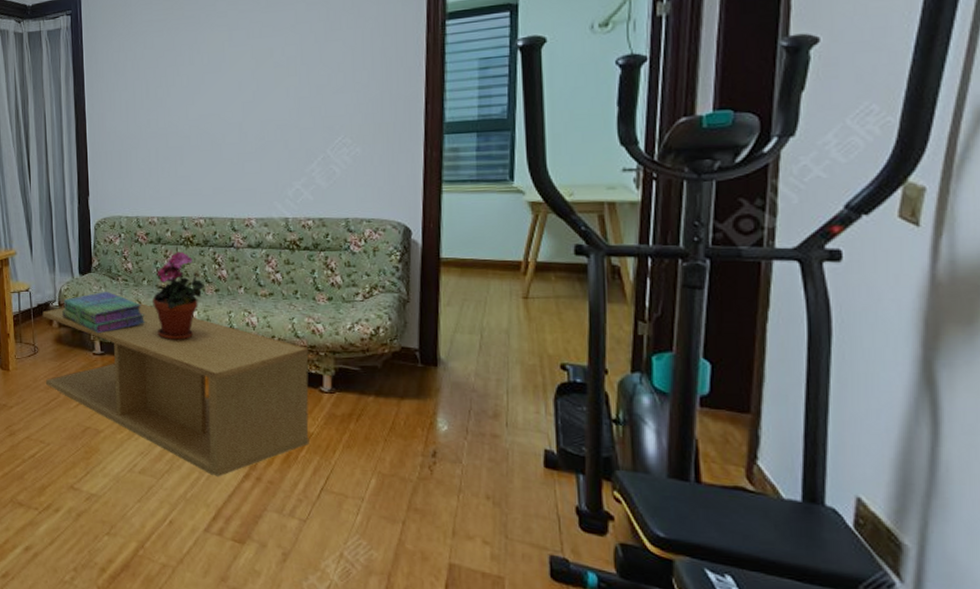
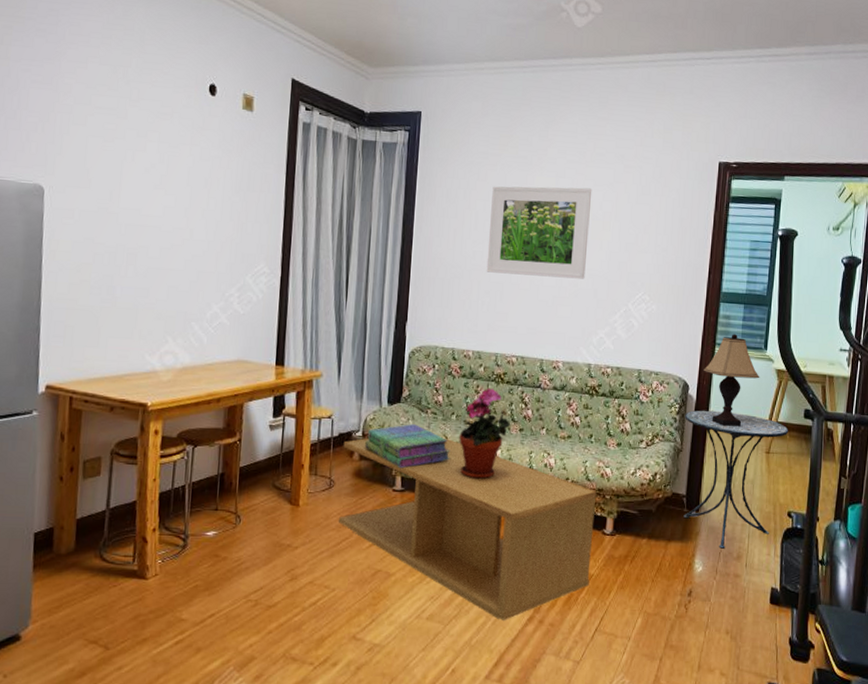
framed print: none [161,35,272,139] -> present [486,186,592,279]
side table: none [409,255,554,406] -> present [683,410,789,549]
lamp: none [427,167,507,271] -> present [702,334,760,426]

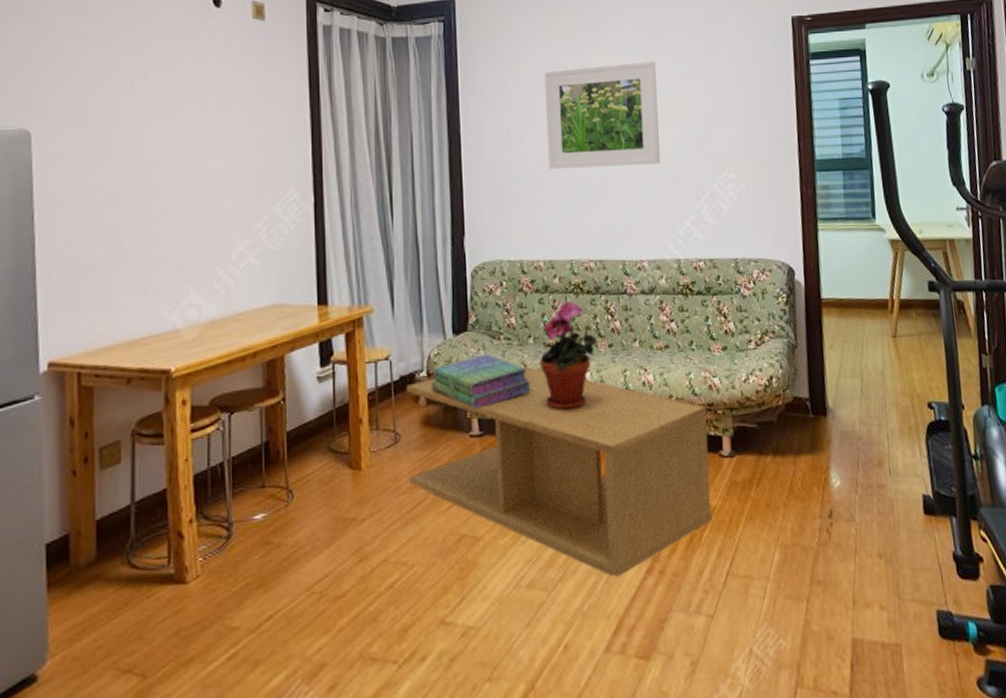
side table: present [683,410,789,549] -> none [794,295,914,456]
lamp: present [702,334,760,426] -> none [807,205,873,312]

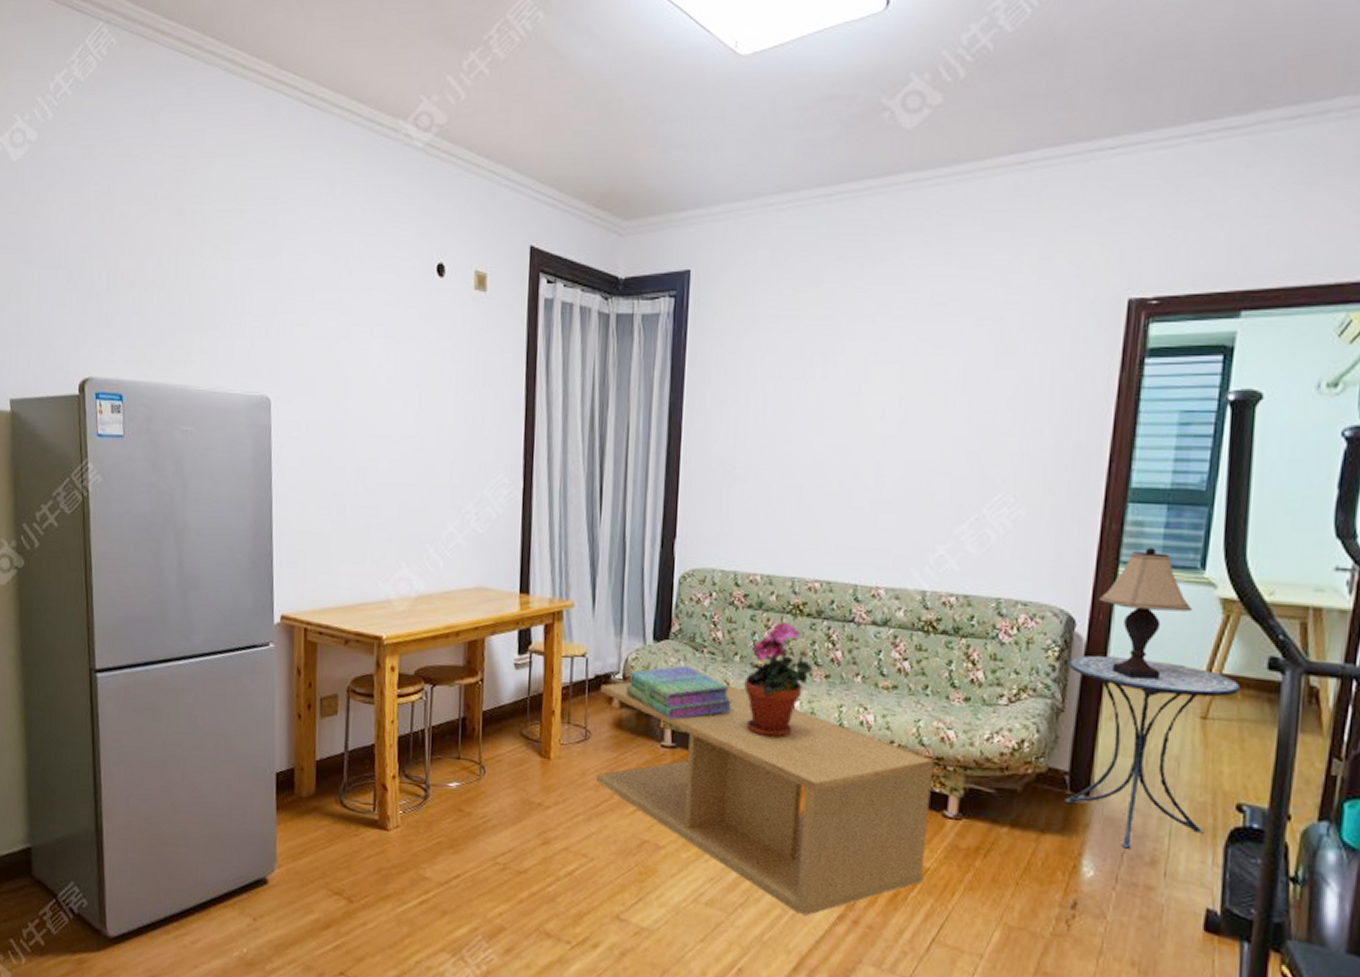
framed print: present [544,61,661,169] -> none [778,352,928,477]
side table: none [794,295,914,456] -> present [1065,655,1241,849]
lamp: none [807,205,873,312] -> present [1097,547,1193,680]

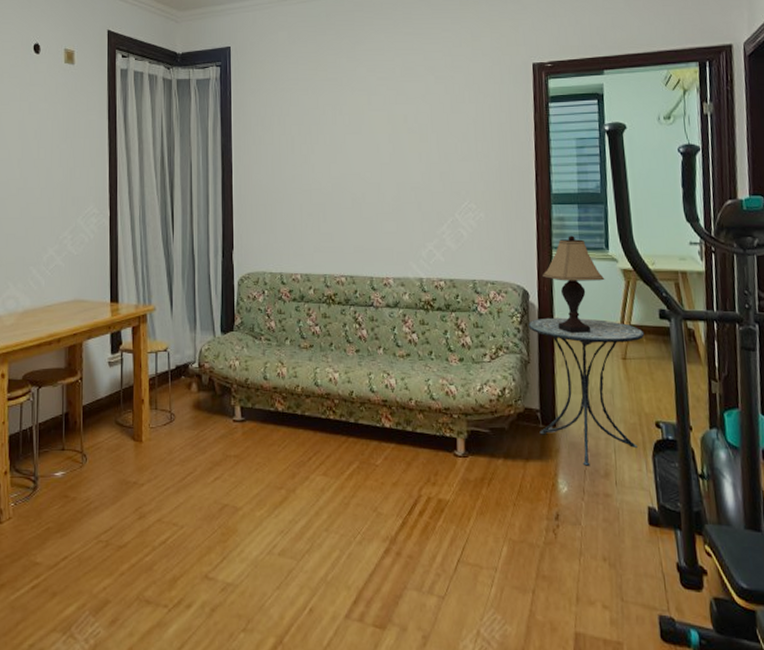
coffee table: present [595,682,935,917] -> none [181,363,446,555]
stack of books: present [625,666,734,720] -> none [201,352,288,398]
potted plant: present [744,622,814,738] -> none [295,310,347,405]

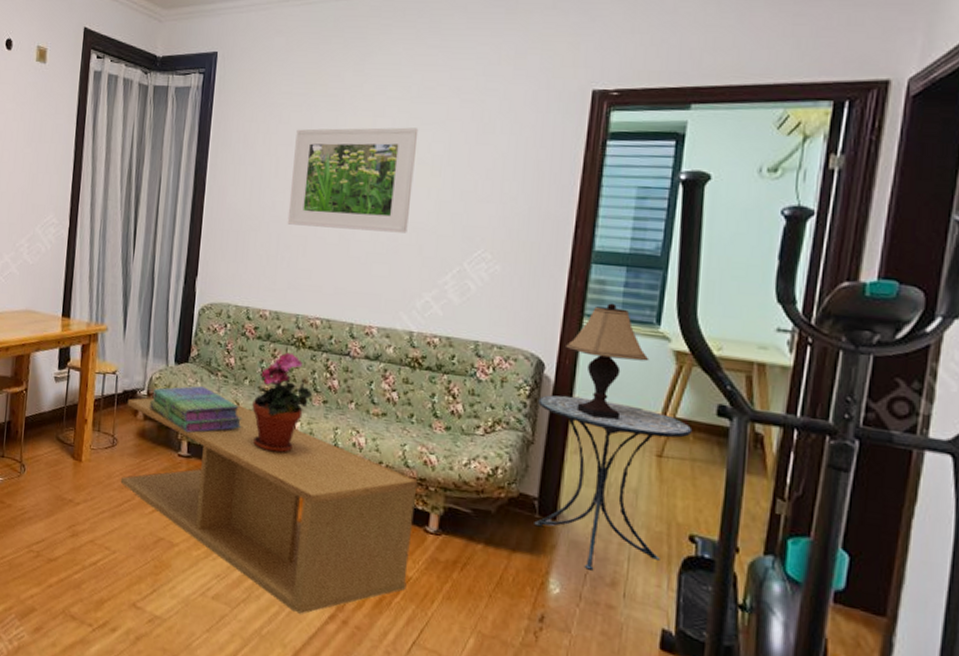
coffee table: none [181,363,446,555] -> present [120,397,418,615]
stack of books: none [201,352,288,398] -> present [149,386,243,433]
potted plant: none [295,310,347,405] -> present [252,352,313,454]
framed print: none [306,102,407,195] -> present [287,127,419,233]

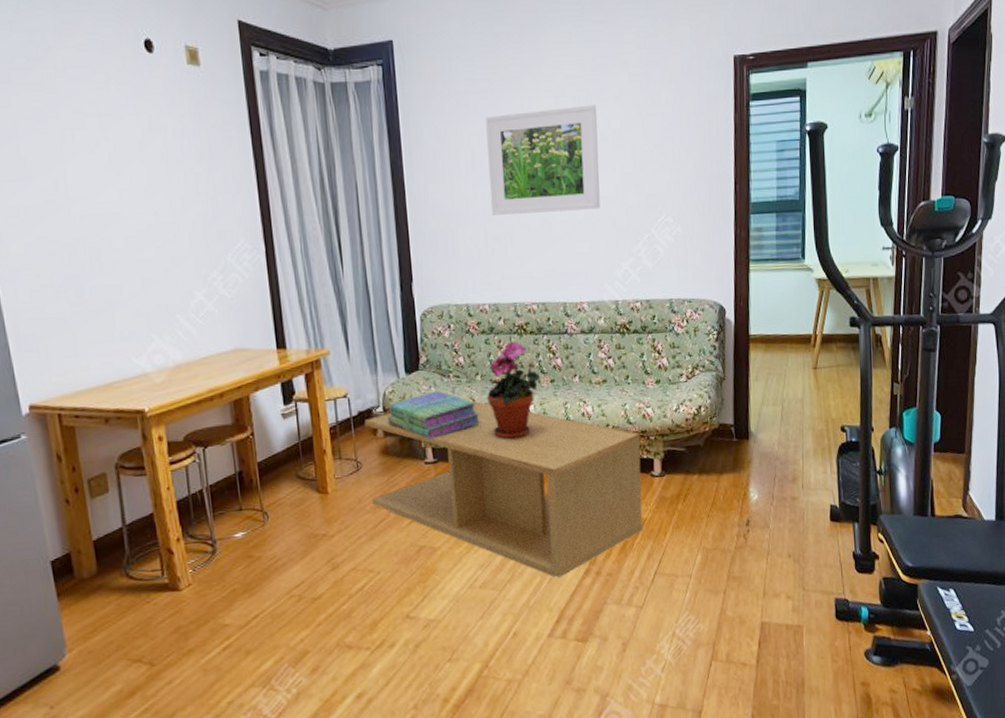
side table: present [534,395,693,571] -> none [724,331,835,474]
lamp: present [564,303,650,420] -> none [738,246,800,347]

